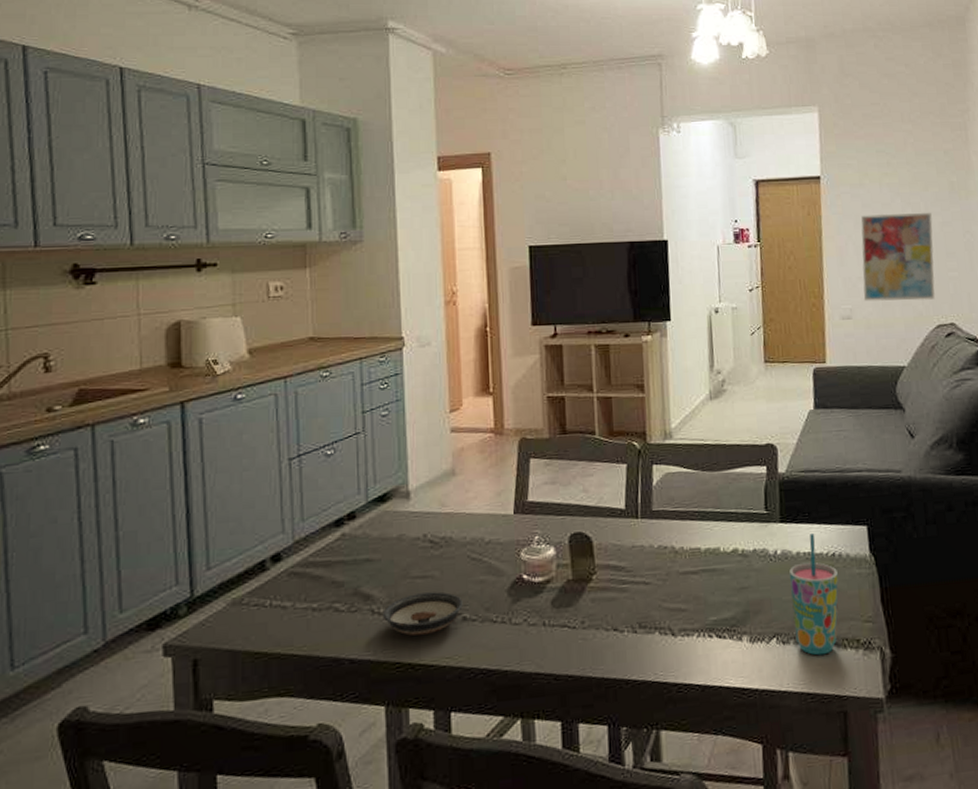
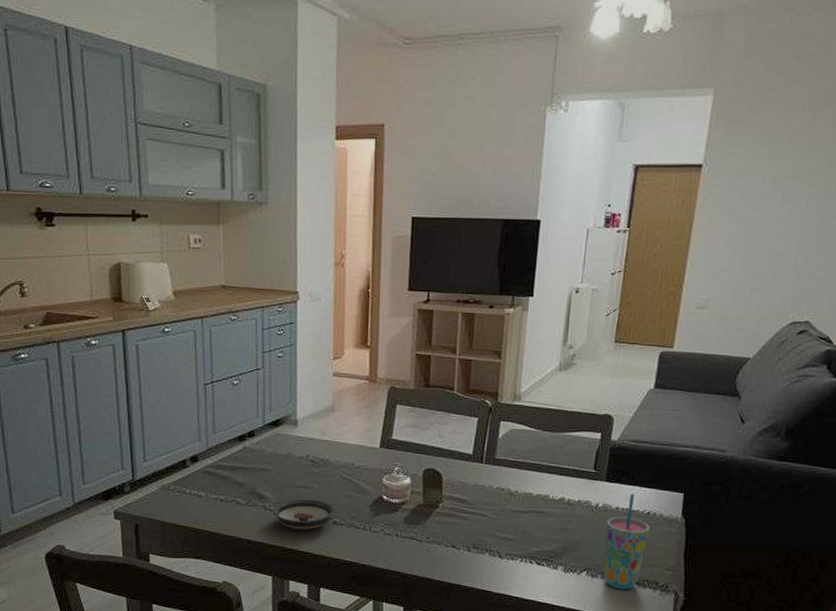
wall art: present [861,212,935,302] -> none [722,207,811,297]

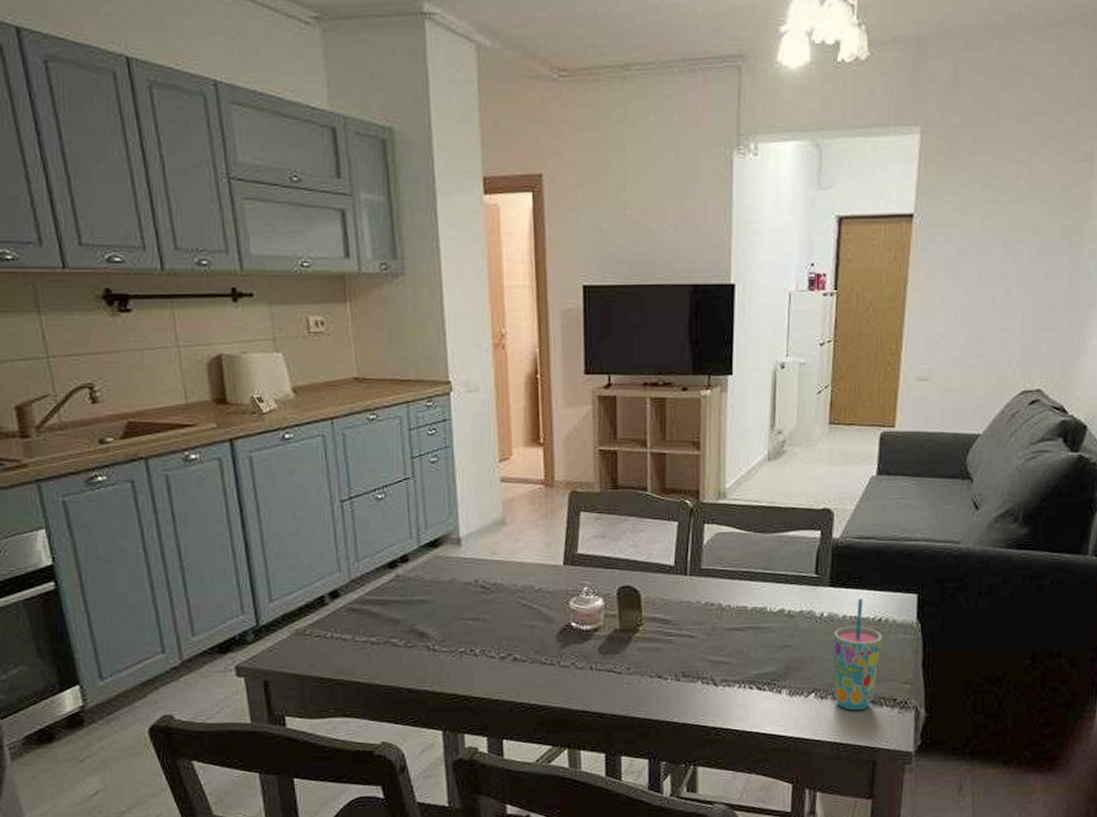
saucer: present [272,499,334,531] -> none [437,633,514,672]

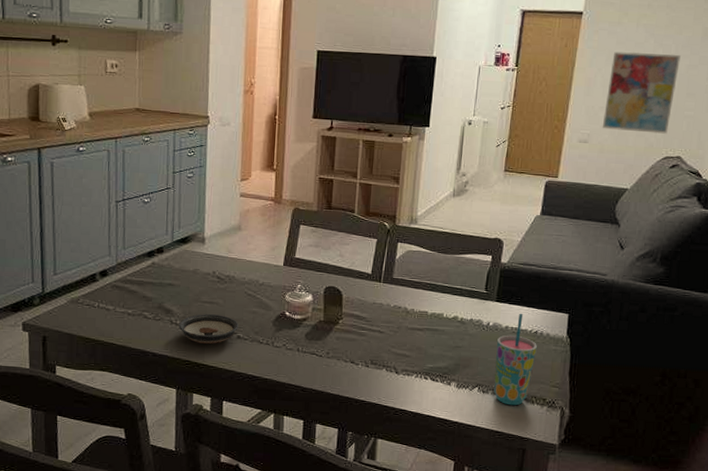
saucer: none [437,633,514,672] -> present [178,314,238,345]
wall art: none [944,261,1035,363] -> present [602,51,681,134]

